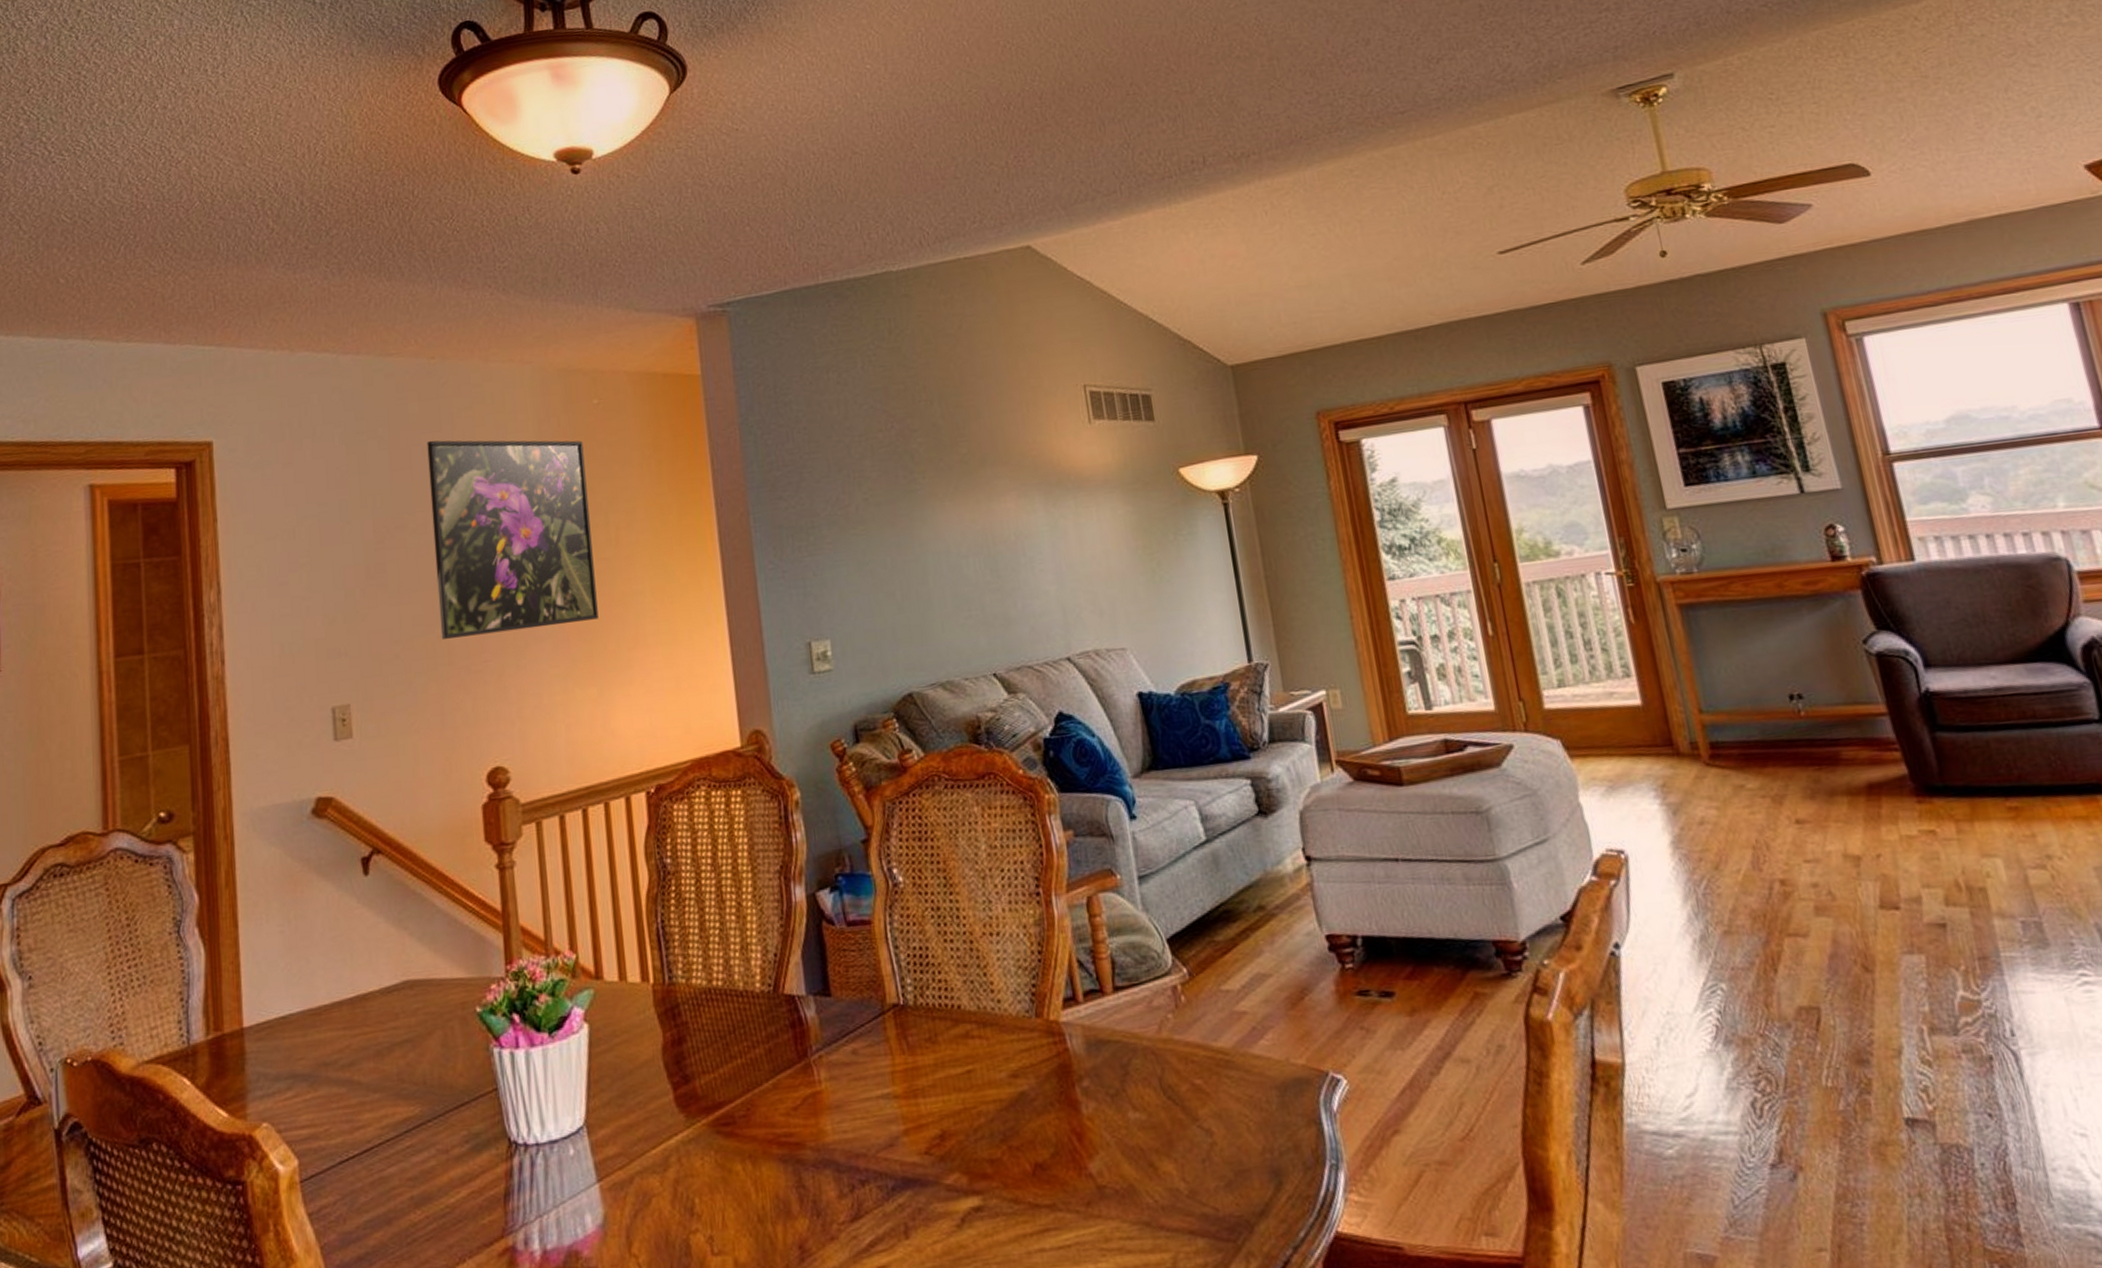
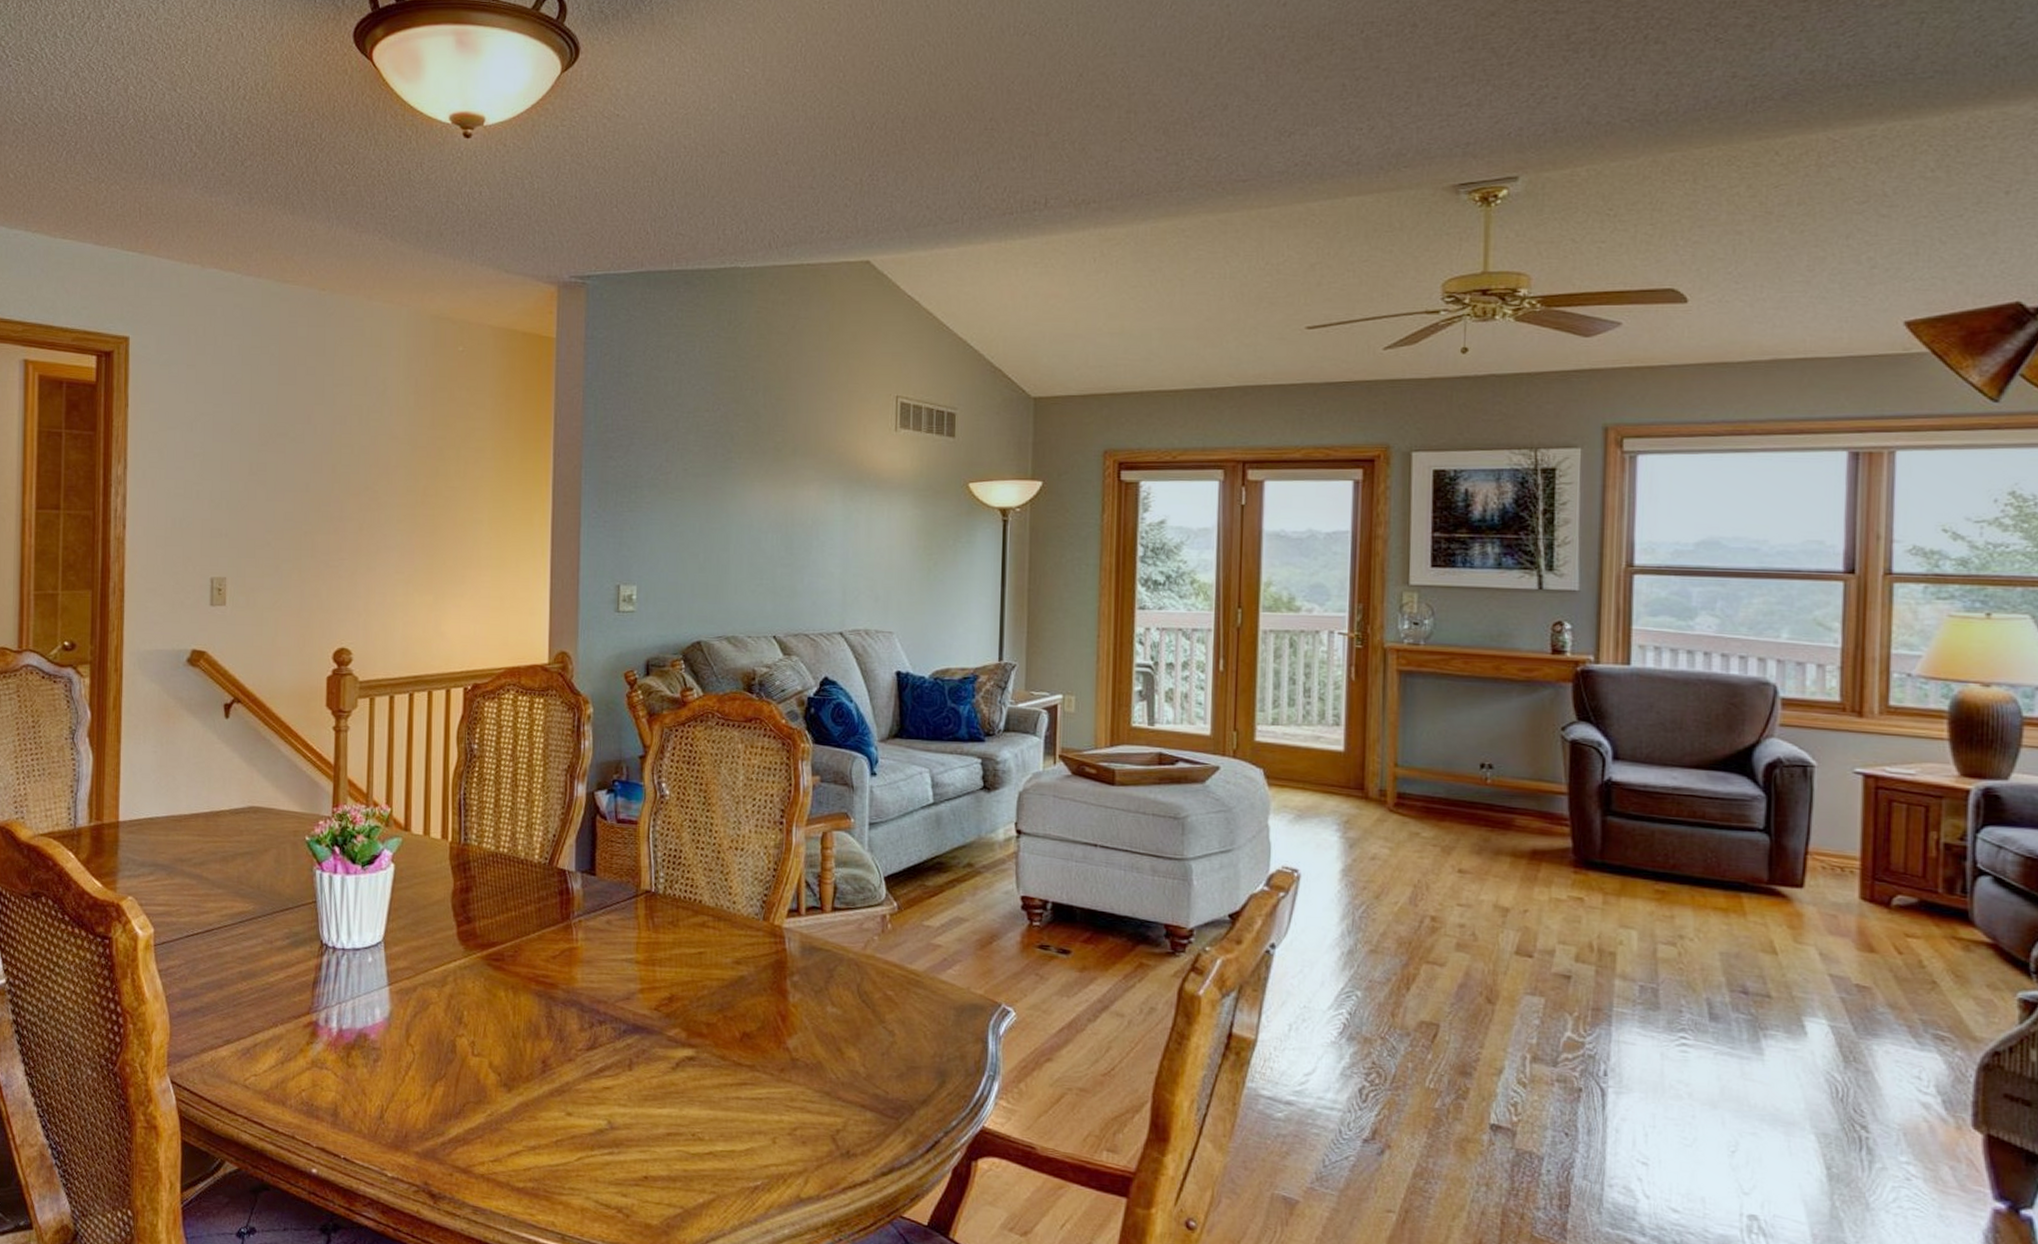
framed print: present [427,440,599,639] -> none [307,363,445,538]

